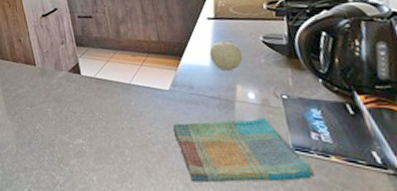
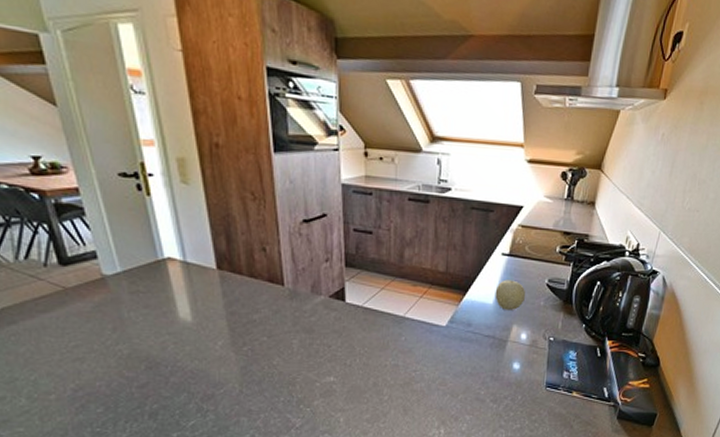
dish towel: present [172,117,316,183] -> none [440,357,557,419]

